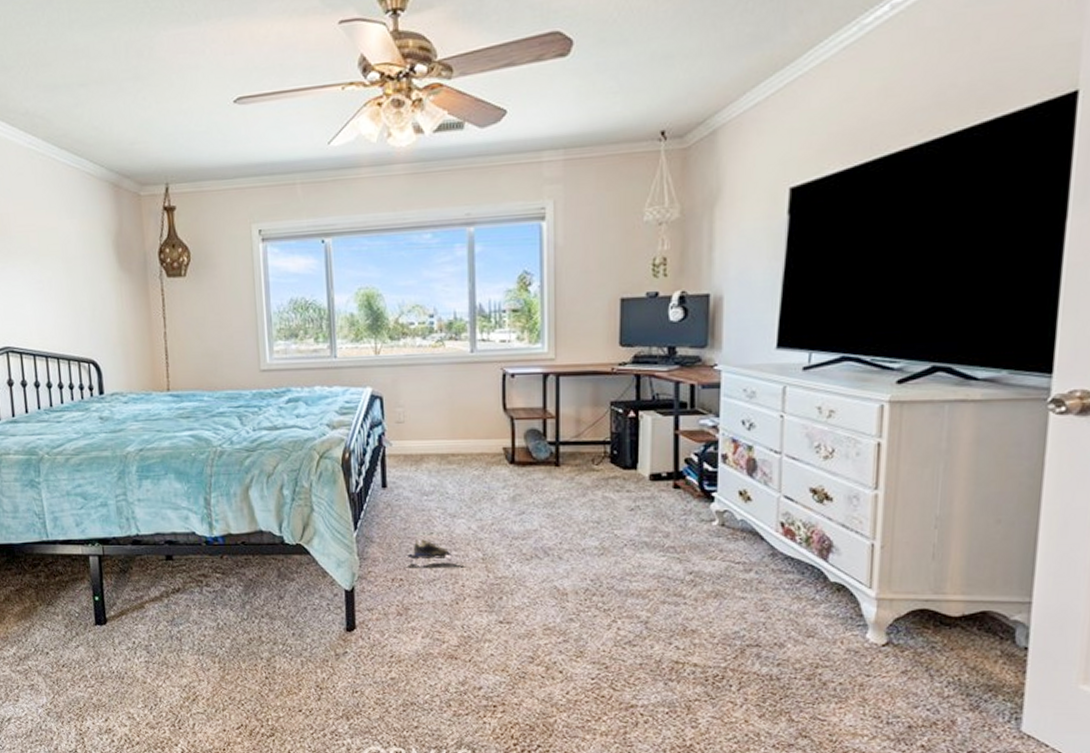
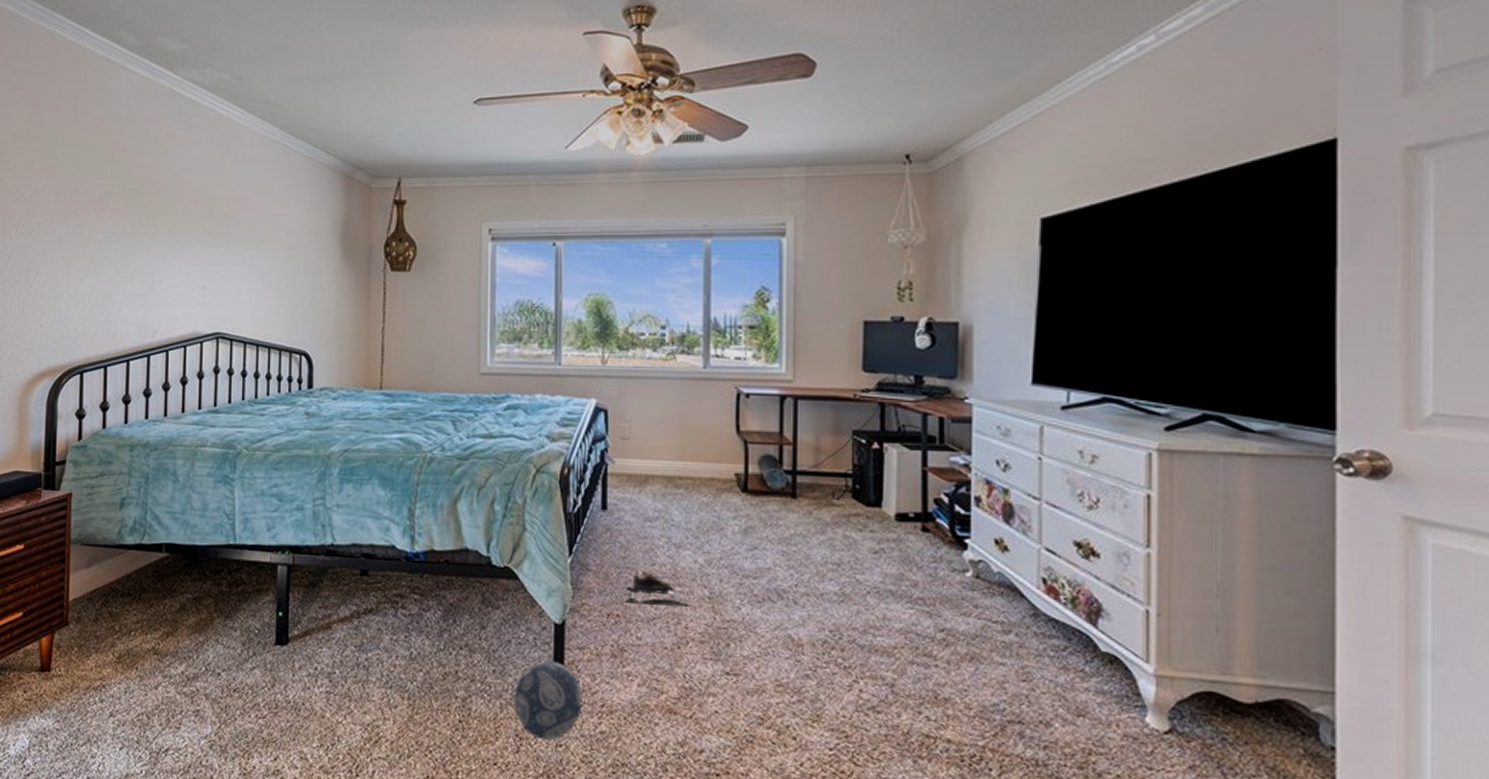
decorative ball: none [312,621,374,688] -> present [514,660,583,740]

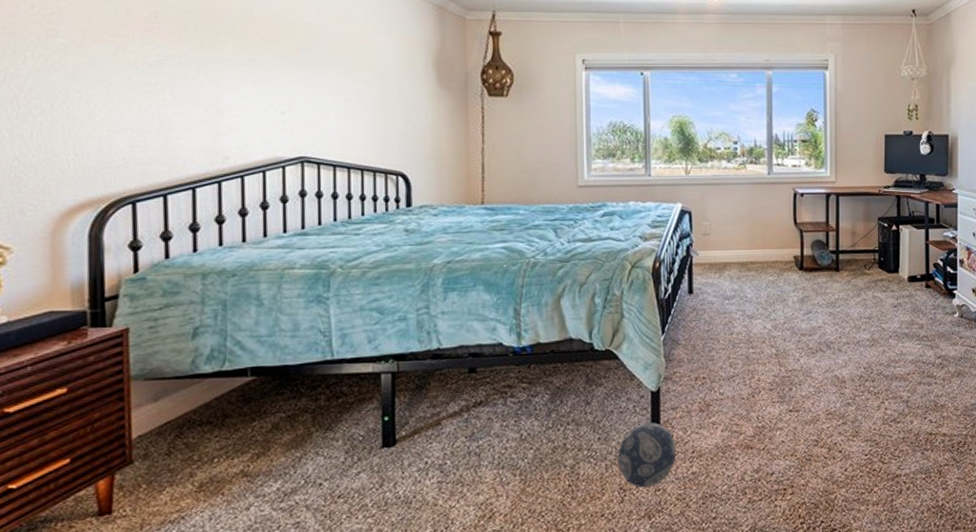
shoe: present [621,571,691,607] -> none [706,340,762,368]

